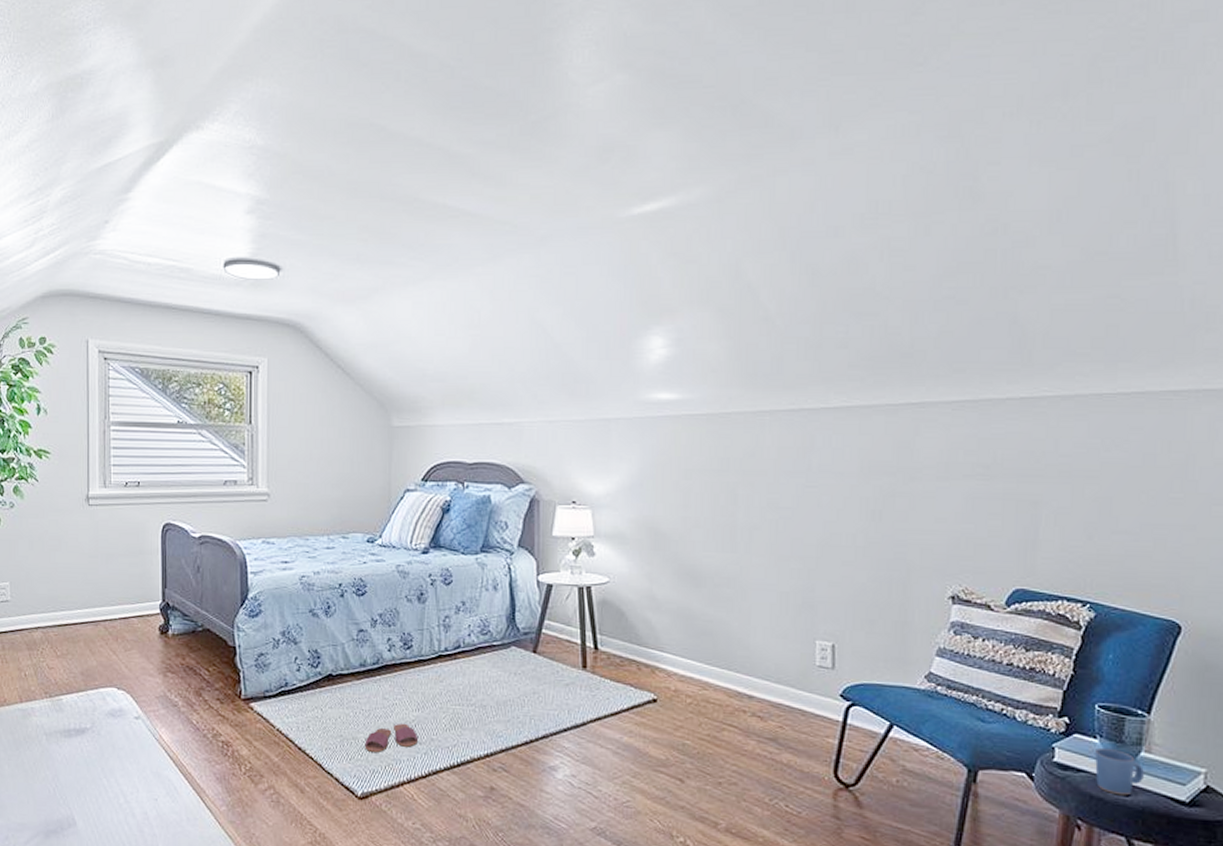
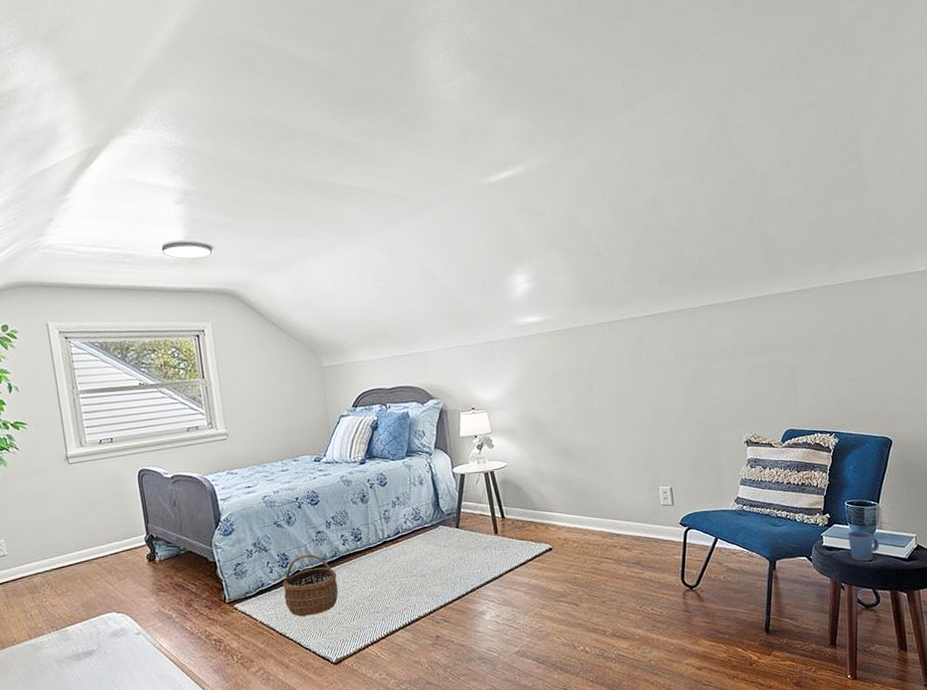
wicker basket: none [309,655,376,733] -> present [282,553,339,617]
slippers: present [364,723,418,753] -> none [333,599,375,627]

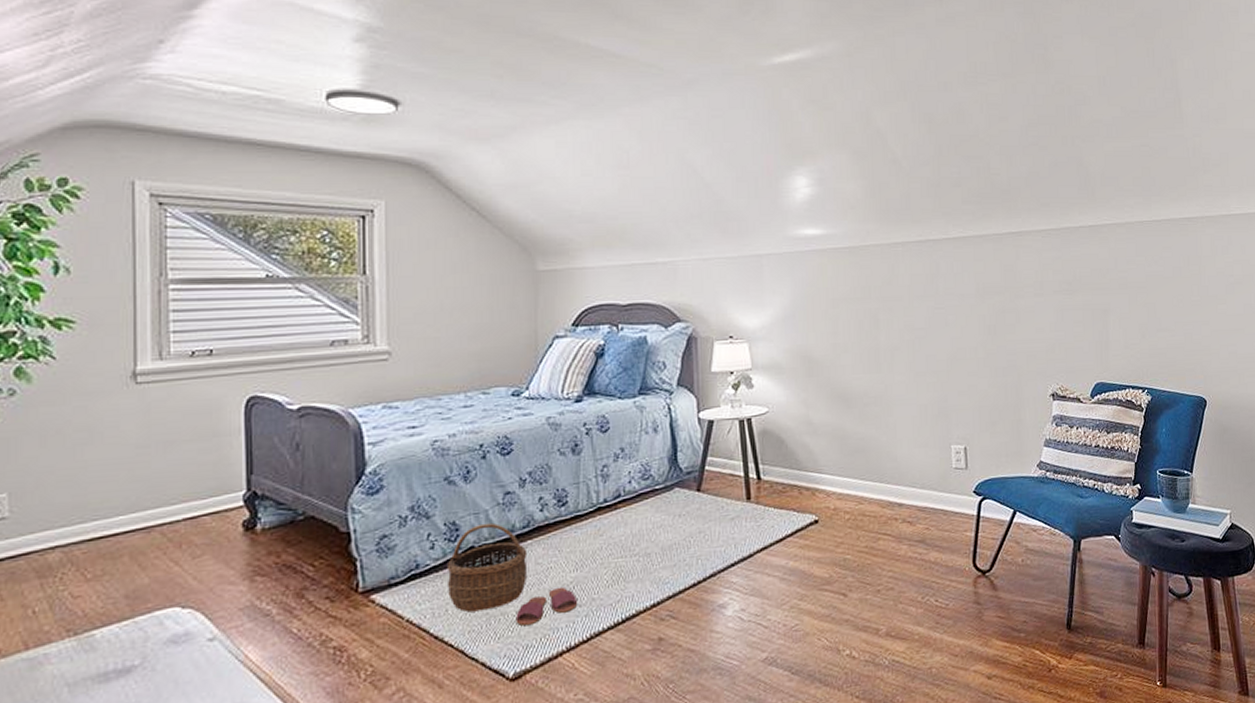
slippers: none [333,599,375,627] -> present [515,586,577,626]
mug: present [848,530,879,562] -> none [1160,504,1192,542]

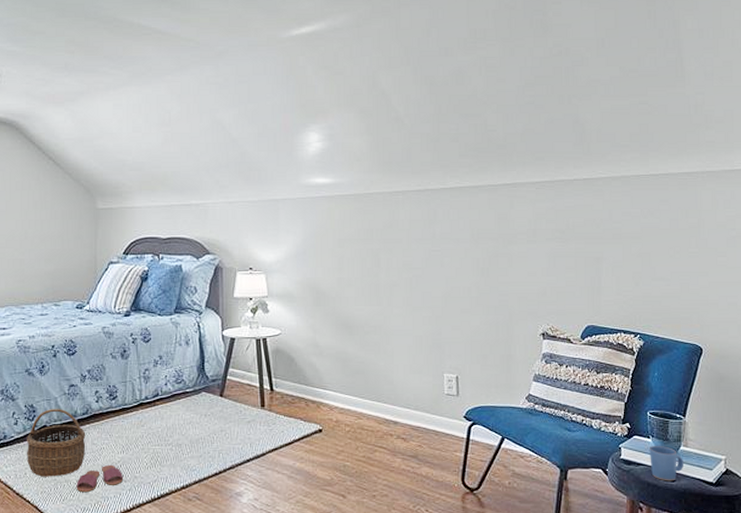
mug: none [1160,504,1192,542] -> present [650,445,683,481]

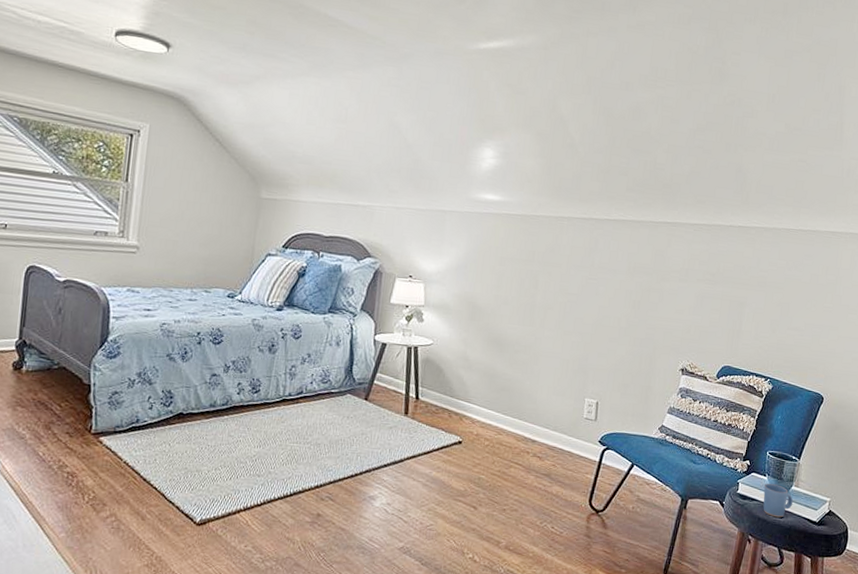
wicker basket: present [26,408,86,477] -> none [158,396,224,466]
slippers: present [76,464,123,493] -> none [207,458,257,484]

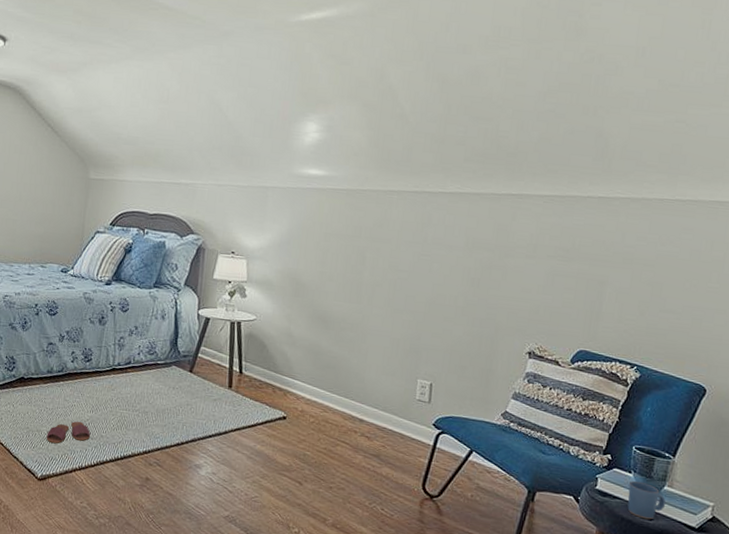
slippers: none [207,458,257,484] -> present [46,421,90,444]

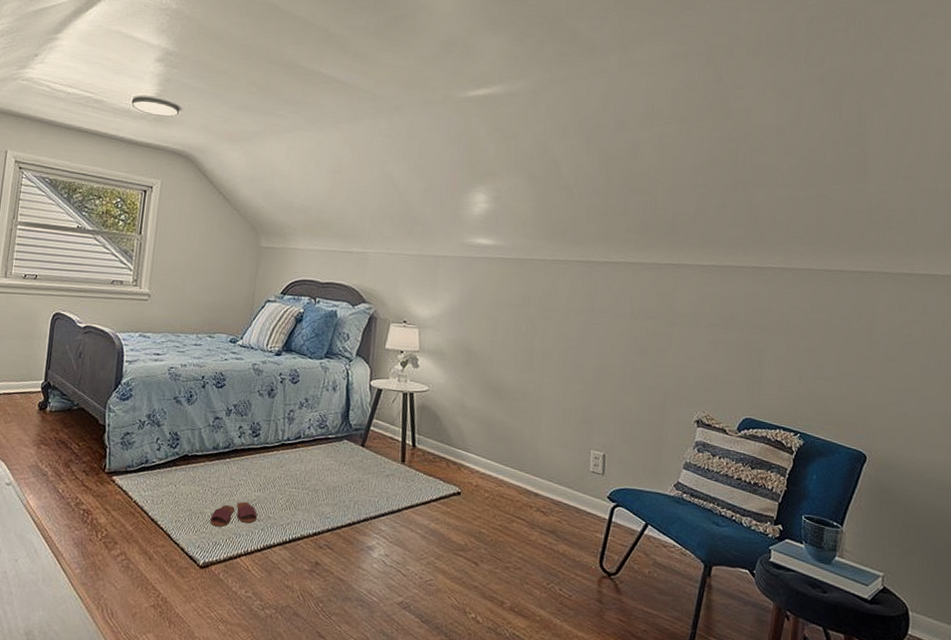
mug: present [627,480,666,520] -> none [801,551,837,593]

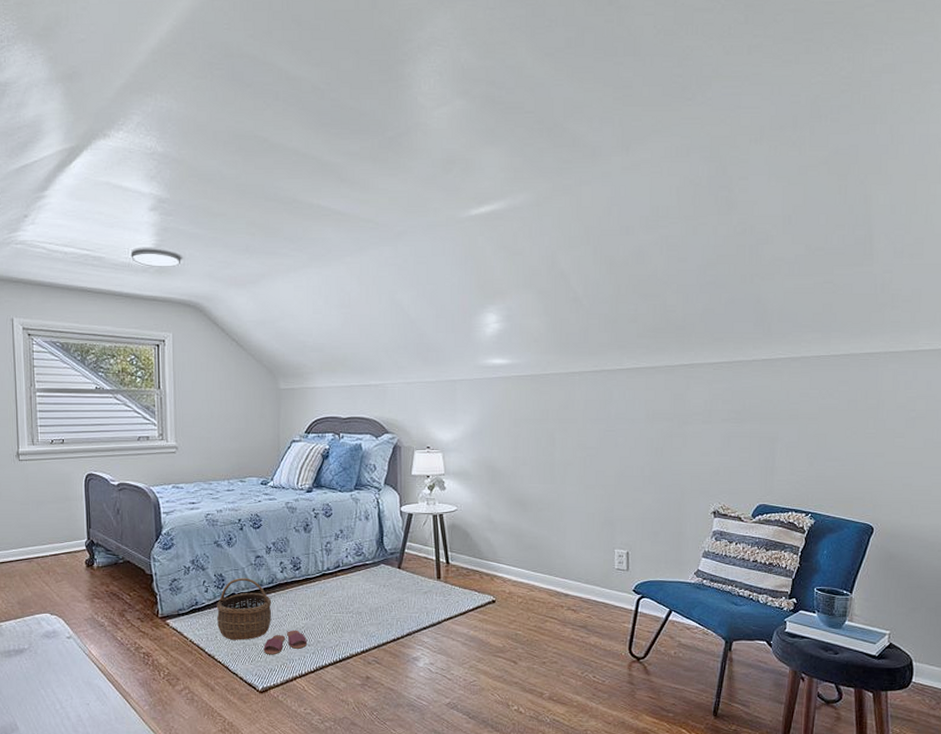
wicker basket: none [165,438,226,507] -> present [216,577,272,640]

